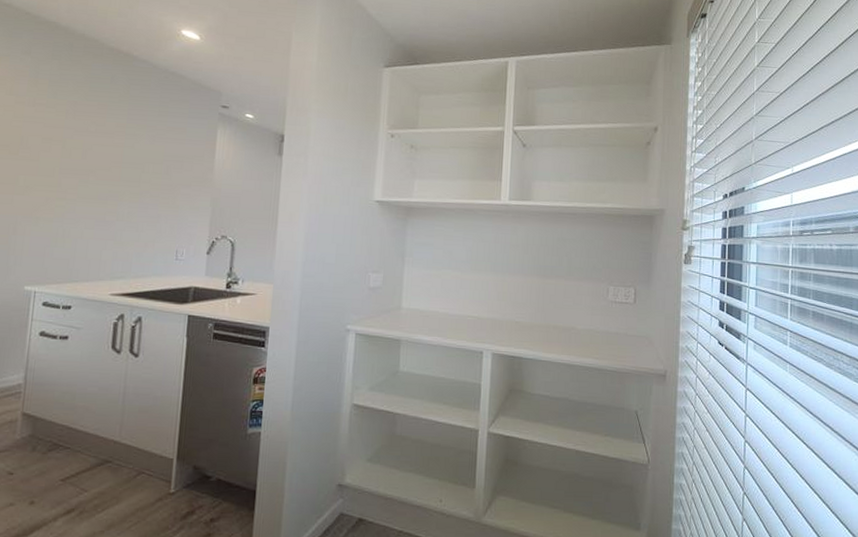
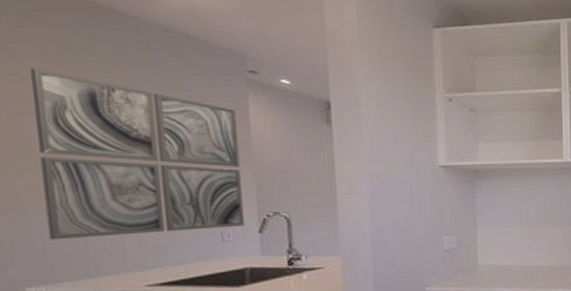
wall art: none [49,101,206,247] -> present [29,67,244,240]

